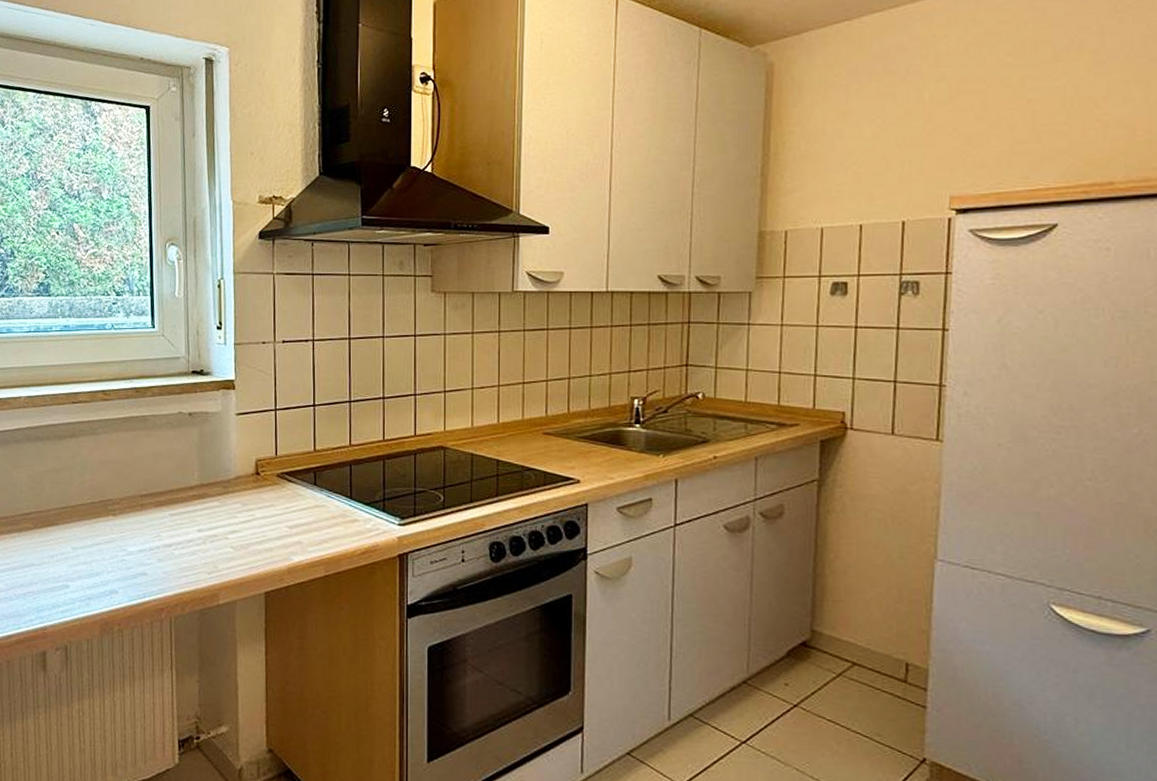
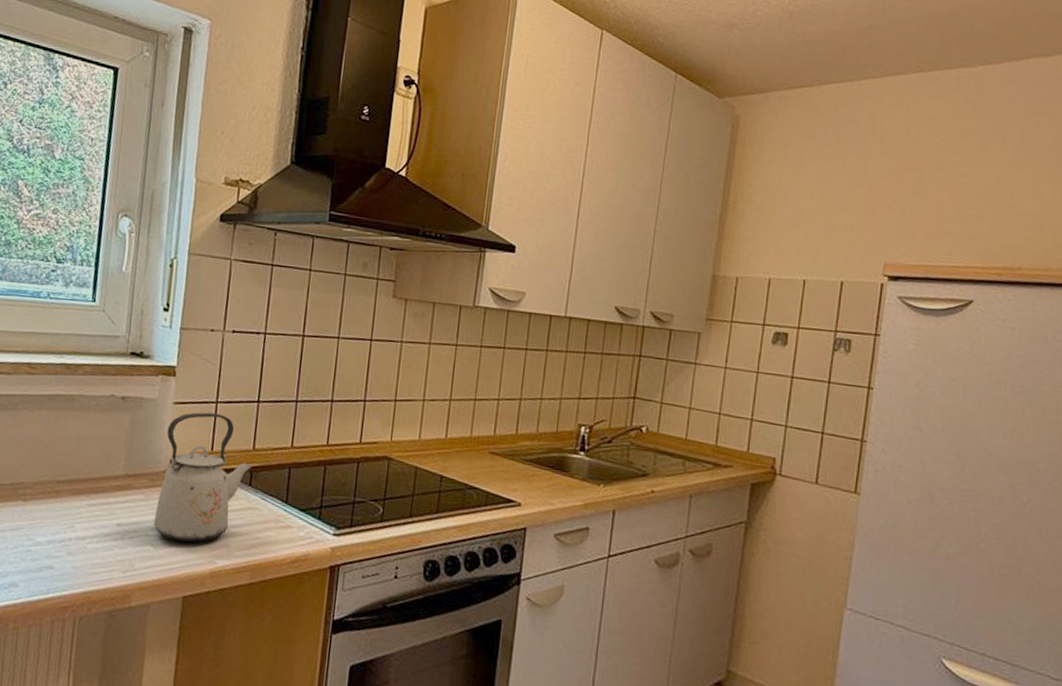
kettle: none [231,420,315,542] -> present [153,412,252,542]

